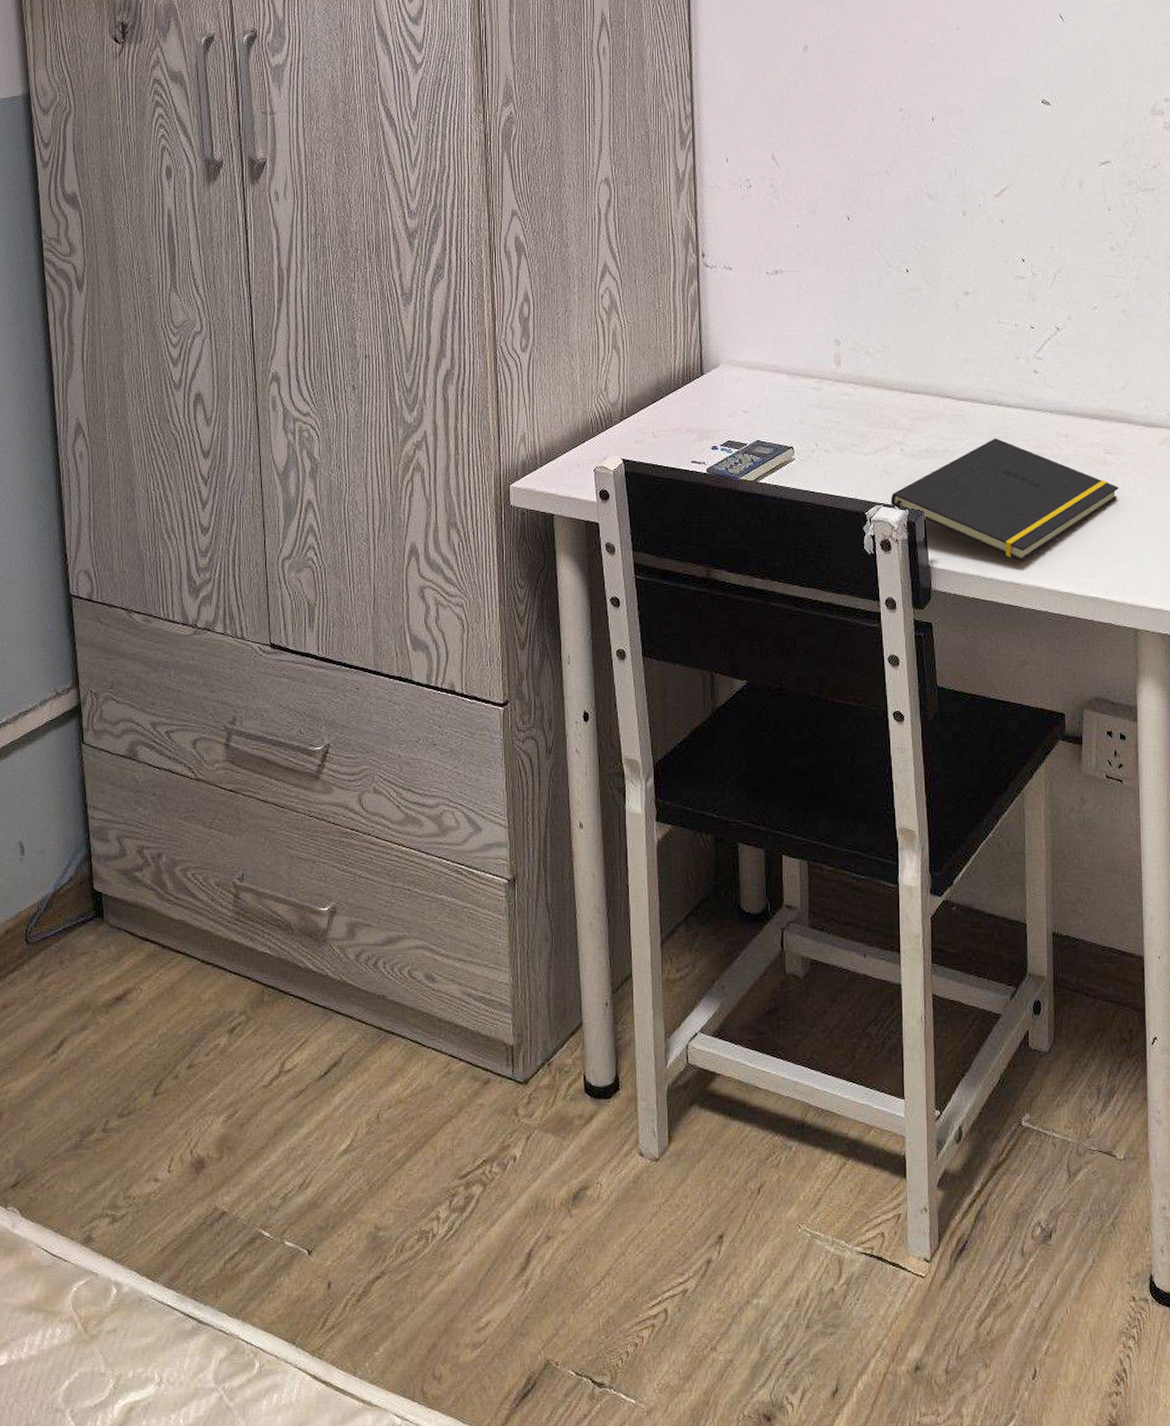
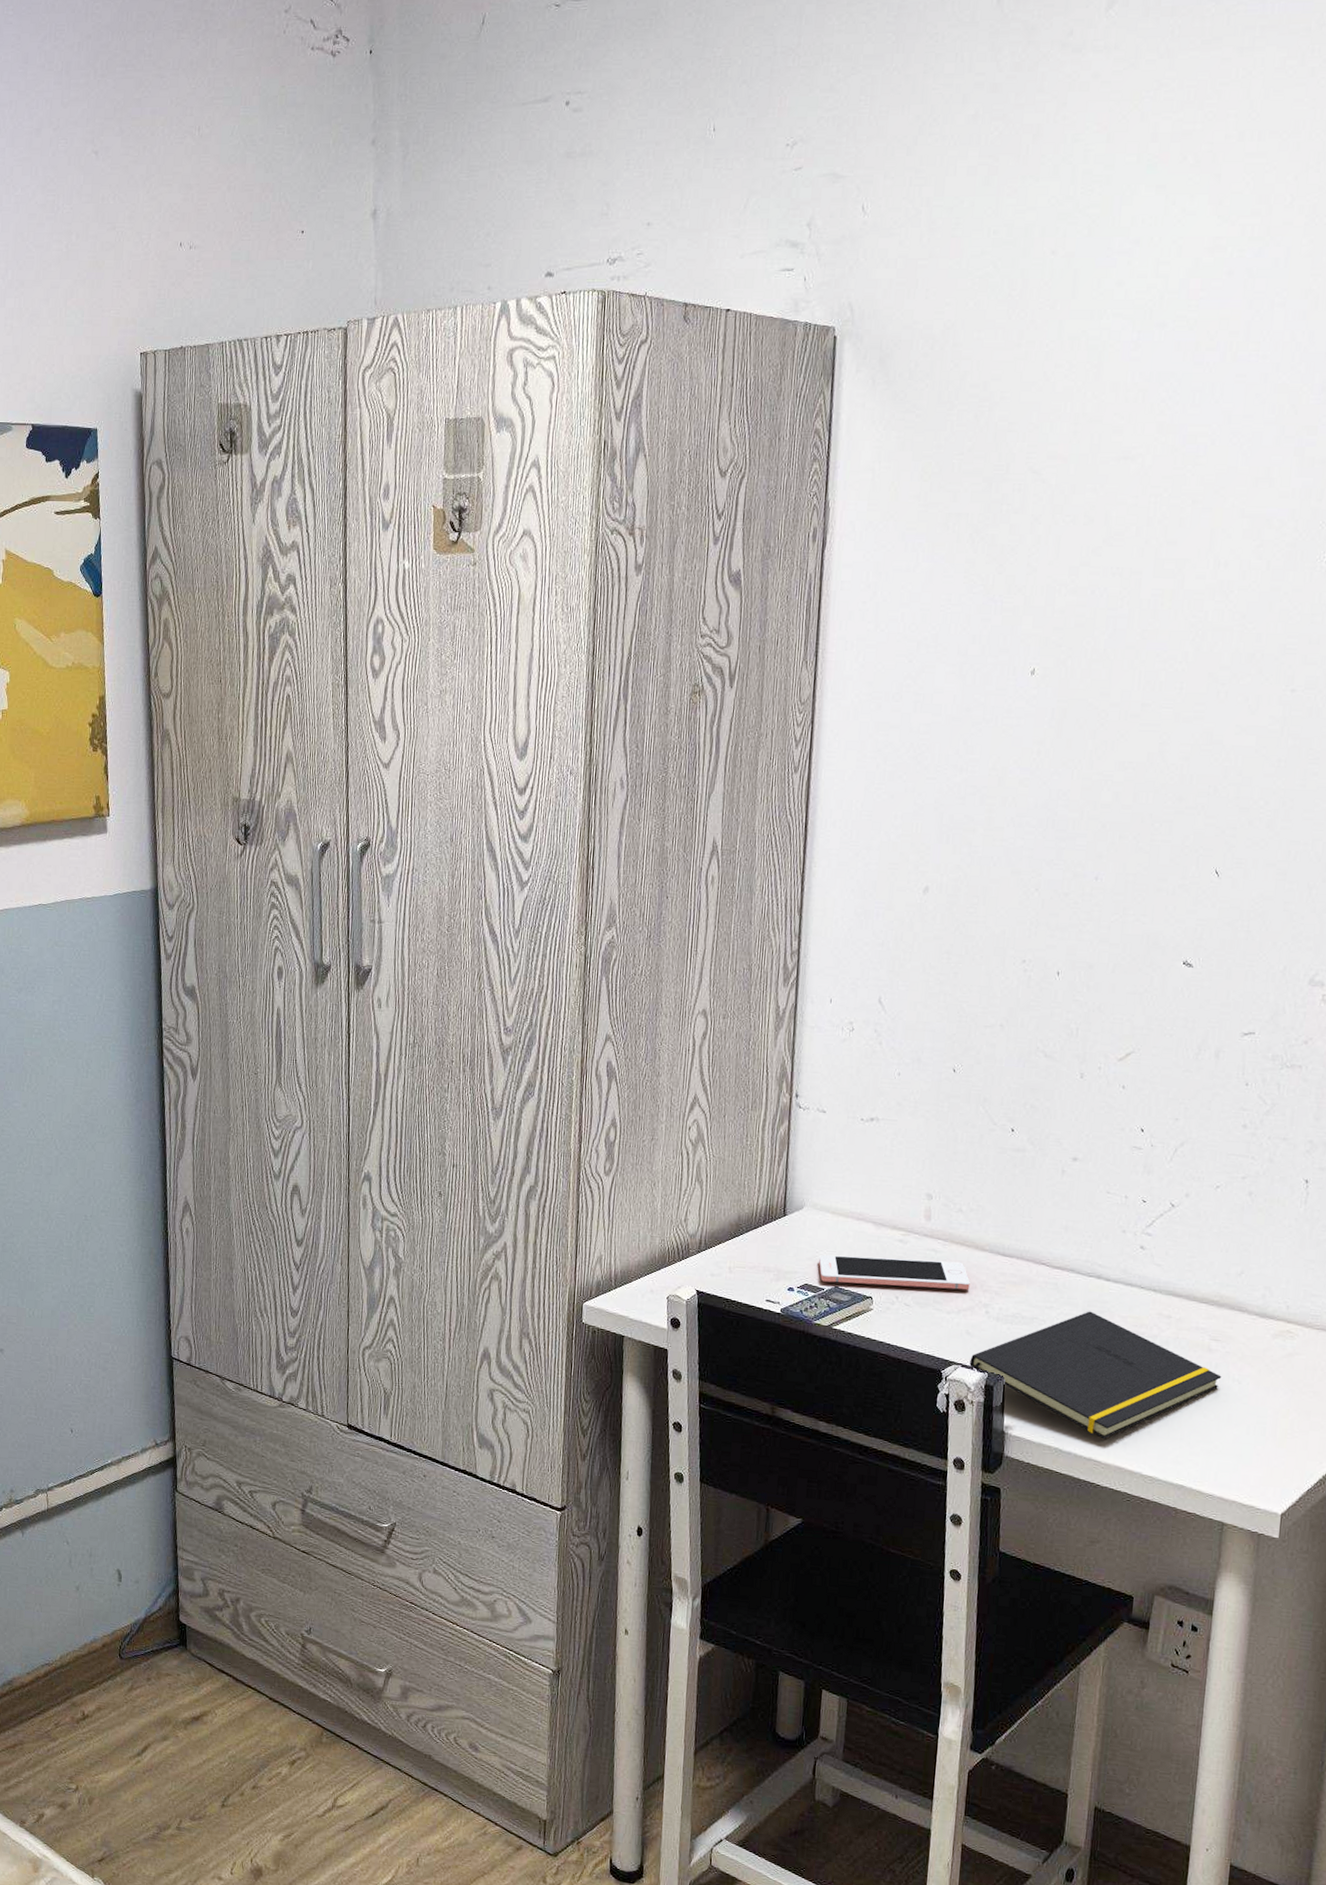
cell phone: none [739,403,883,437] -> present [819,1254,970,1290]

